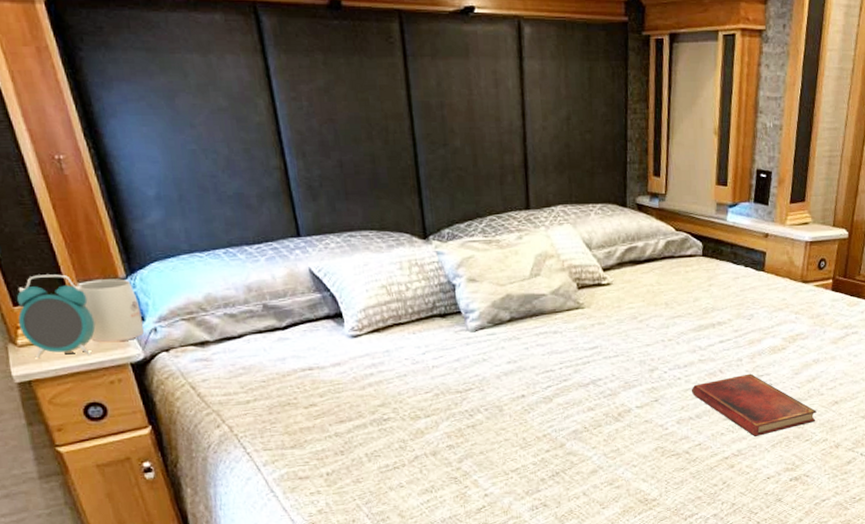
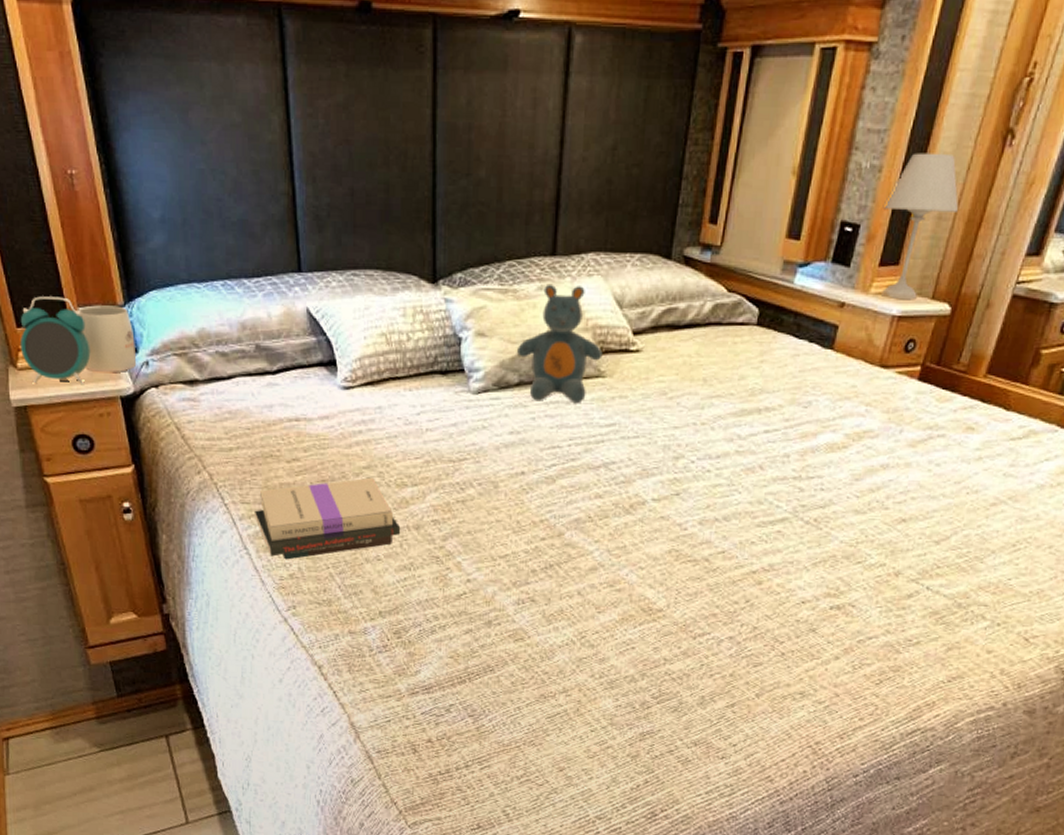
books: none [277,414,420,497] -> present [253,477,401,560]
stuffed animal: none [506,233,580,334] -> present [517,285,603,403]
diary: present [691,373,817,436] -> none [721,473,877,551]
table lamp: none [787,114,843,229] -> present [880,153,959,300]

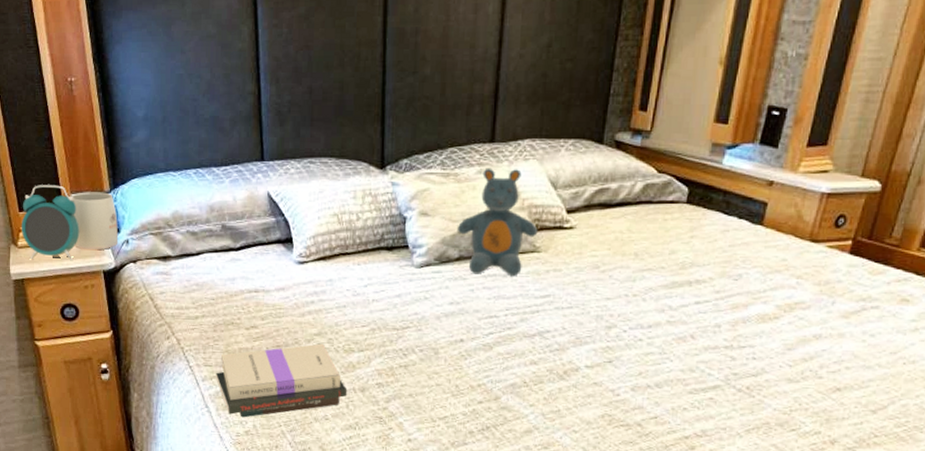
table lamp: present [880,153,959,300] -> none [809,41,887,178]

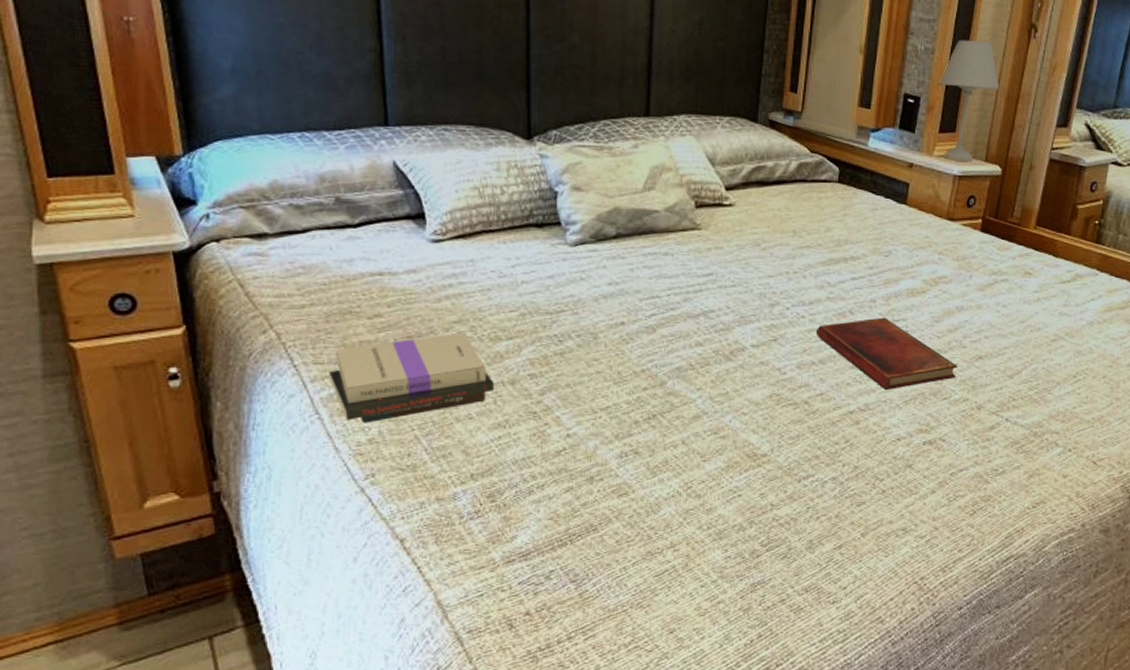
alarm clock: present [21,185,80,261] -> none [49,144,139,240]
mug: present [71,192,119,251] -> none [126,155,195,227]
stuffed animal: present [458,169,538,276] -> none [614,143,698,254]
diary: none [653,343,810,417] -> present [815,317,958,390]
table lamp: none [809,41,887,178] -> present [938,39,1000,163]

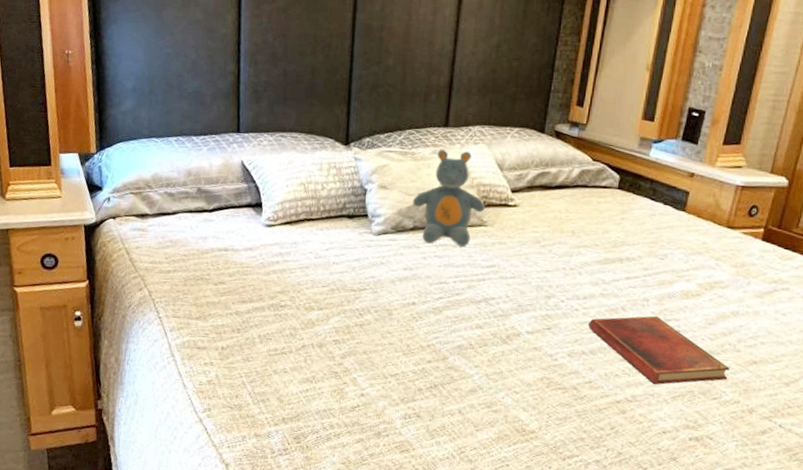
books: present [328,332,495,423] -> none [182,301,306,368]
stuffed animal: none [614,143,698,254] -> present [413,150,485,246]
table lamp: present [938,39,1000,163] -> none [724,56,791,174]

